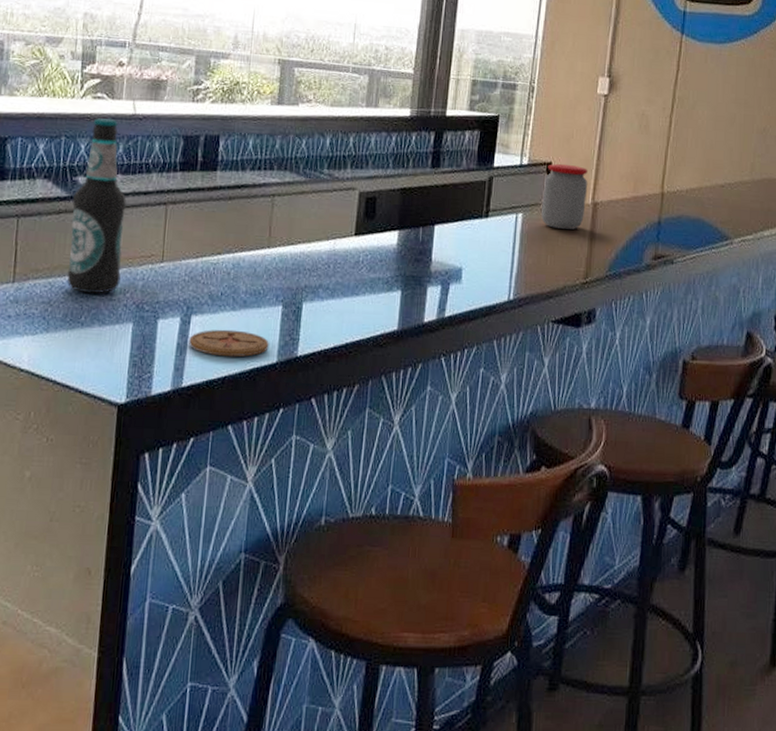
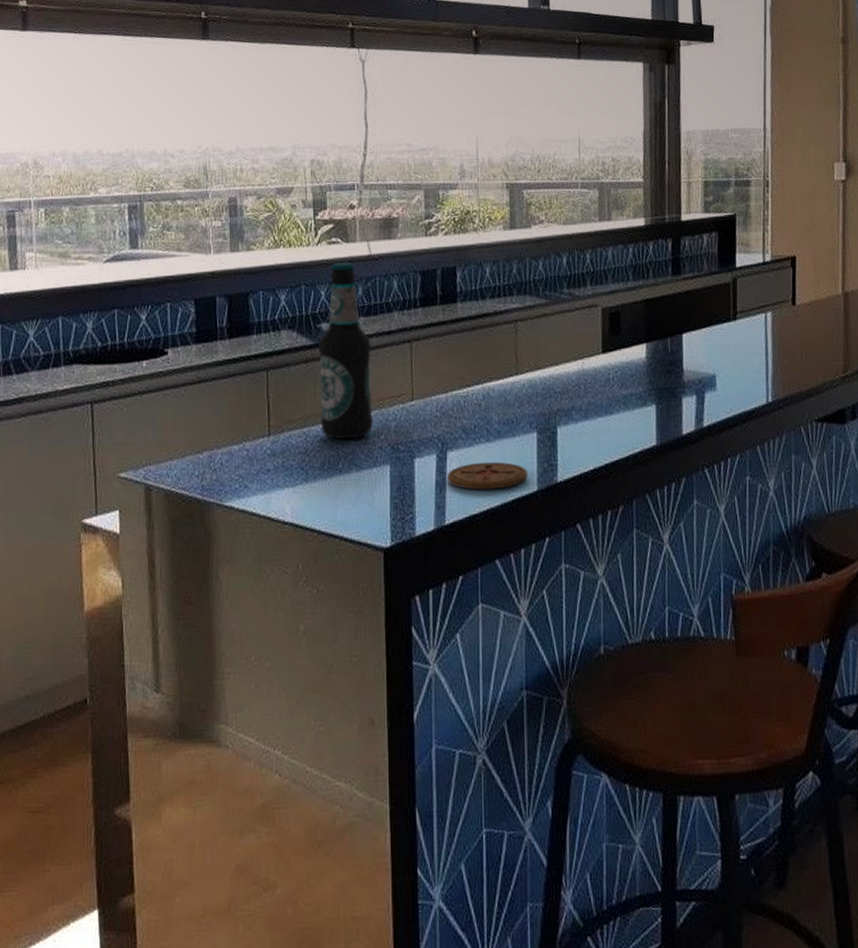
jar: present [541,163,588,230] -> none [790,256,836,324]

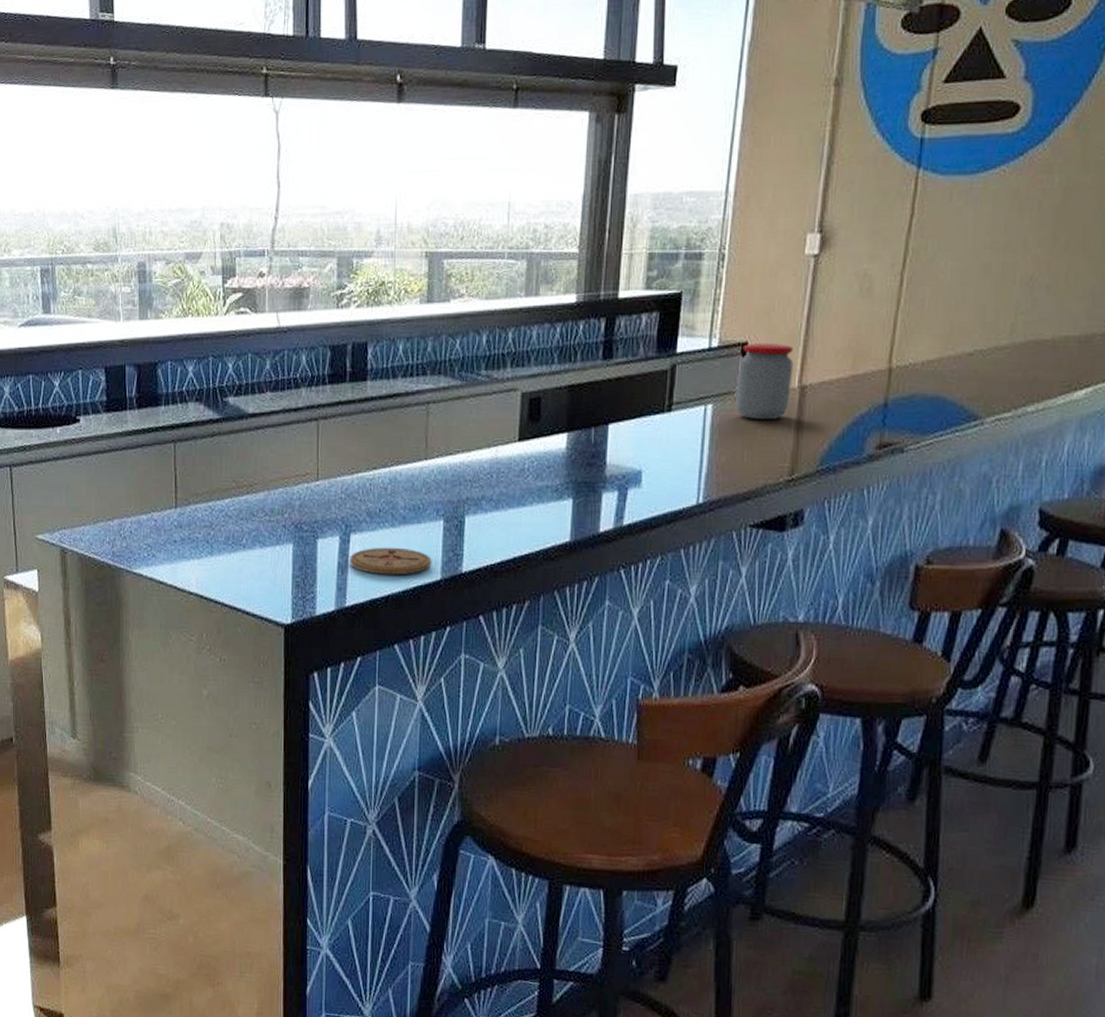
bottle: present [319,261,373,440] -> none [225,333,279,516]
jar: none [790,256,836,324] -> present [736,342,794,419]

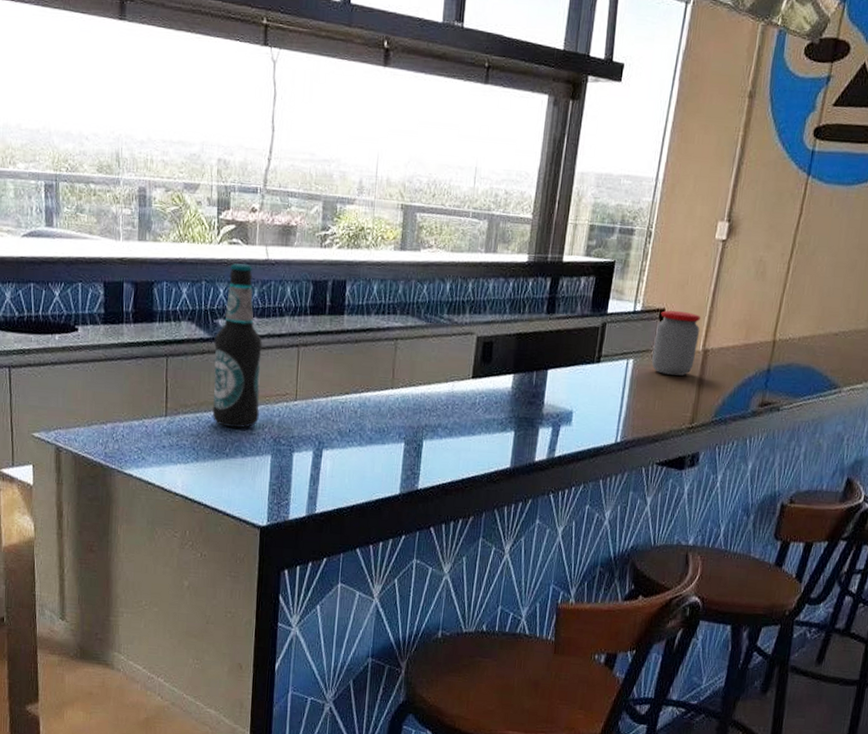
bottle: none [225,333,279,516] -> present [212,263,263,428]
coaster: present [350,547,432,575] -> none [321,463,393,489]

